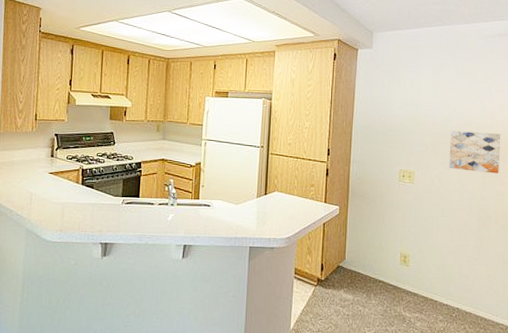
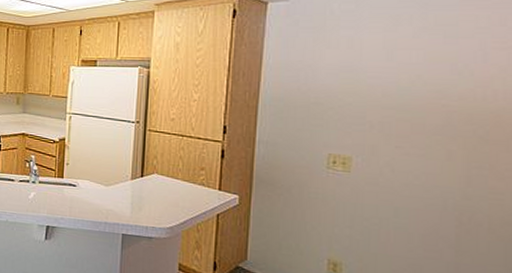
wall art: present [449,131,501,174] -> none [408,105,502,165]

